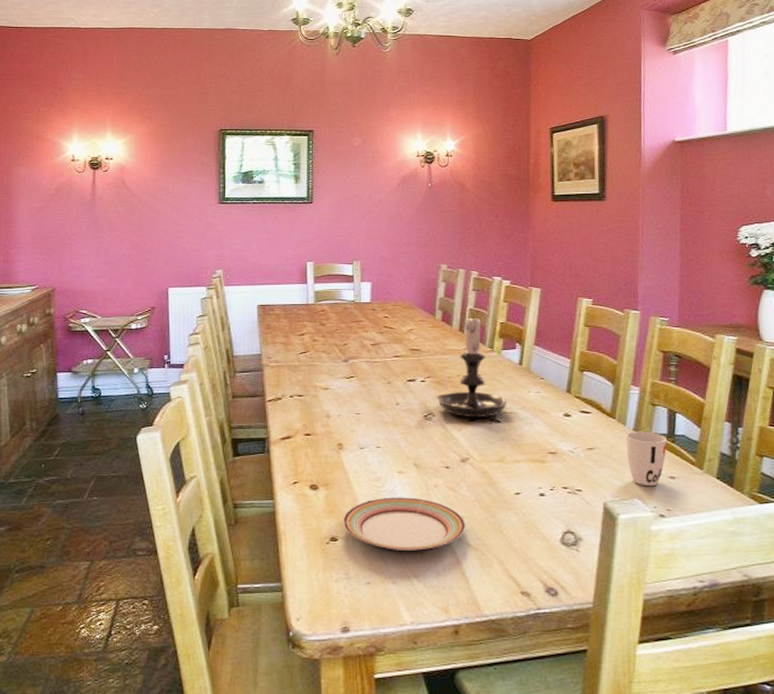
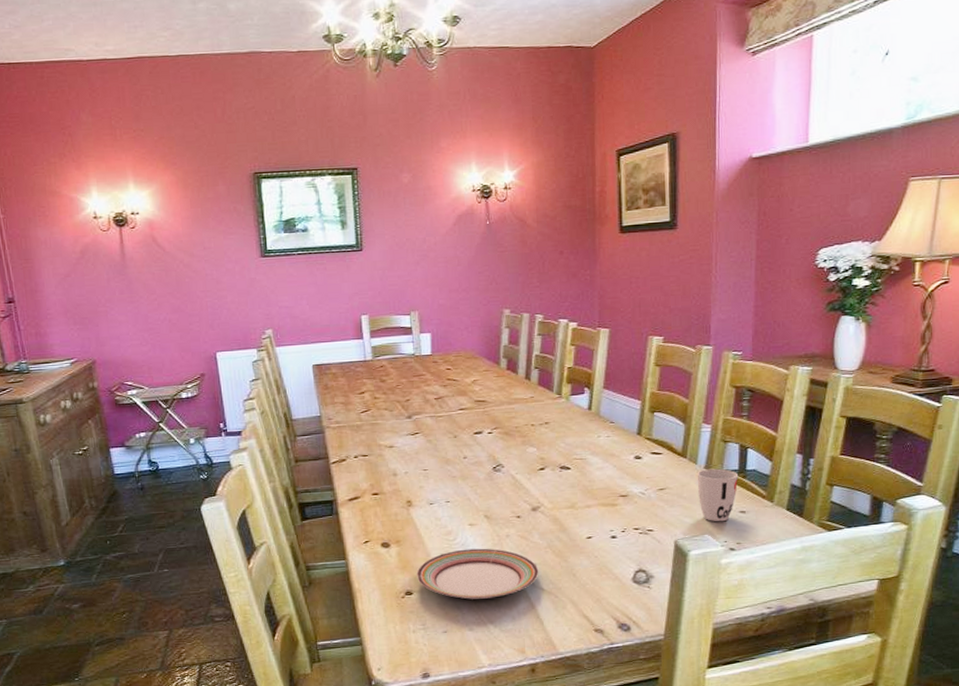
candle holder: present [436,311,507,418] -> none [504,357,577,467]

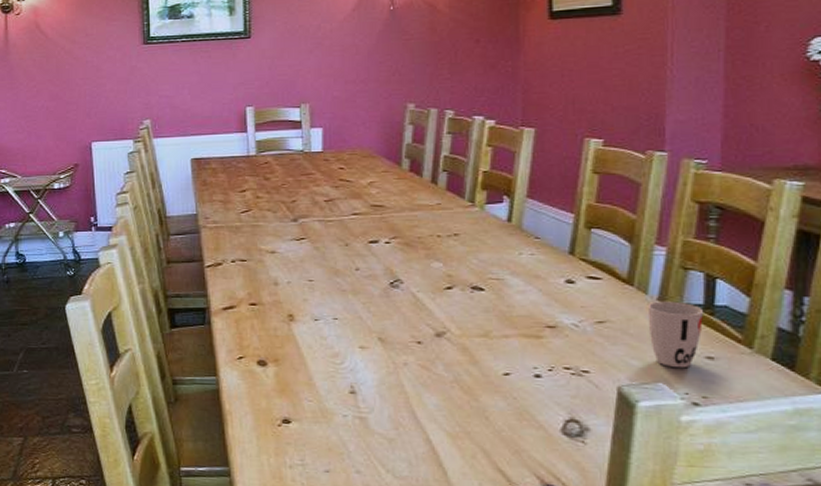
plate: present [416,548,539,600] -> none [296,375,443,437]

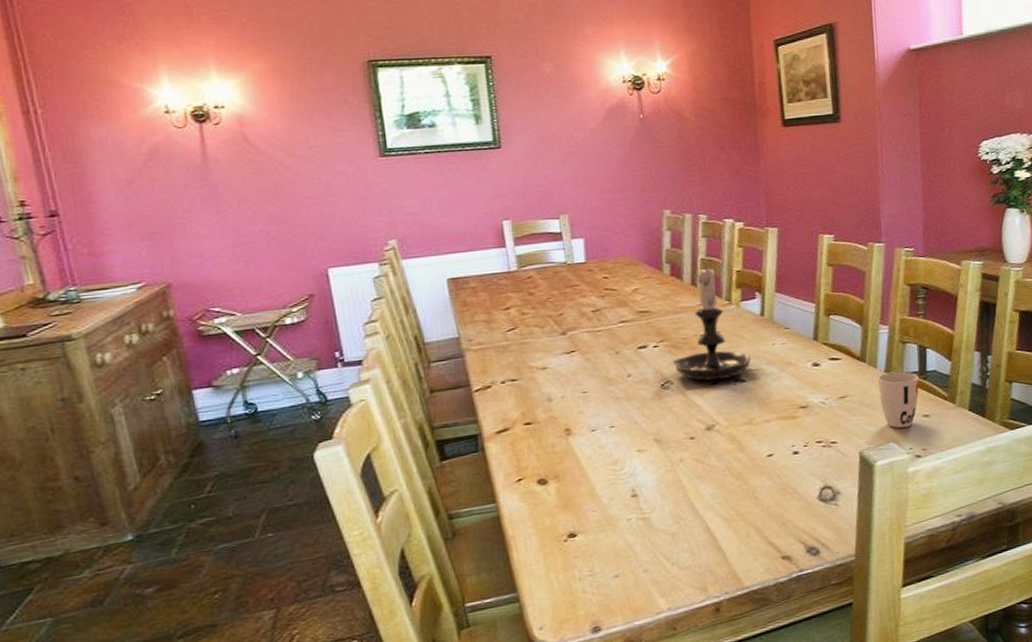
candle holder: none [404,159,493,286] -> present [672,261,751,381]

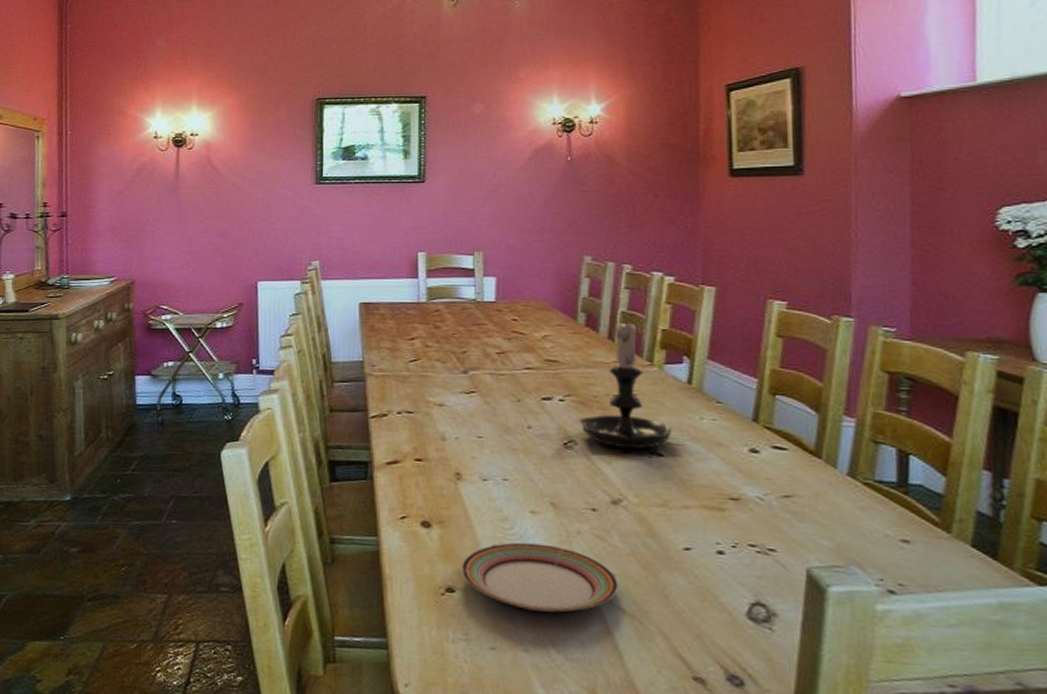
plate: none [580,476,718,537] -> present [461,542,619,613]
cup: present [877,371,919,429] -> none [836,476,898,552]

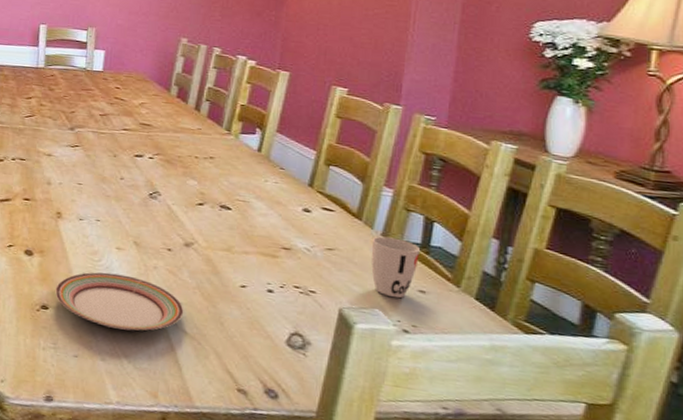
candle holder: present [578,315,672,450] -> none [163,90,241,203]
cup: none [836,476,898,552] -> present [371,236,421,299]

